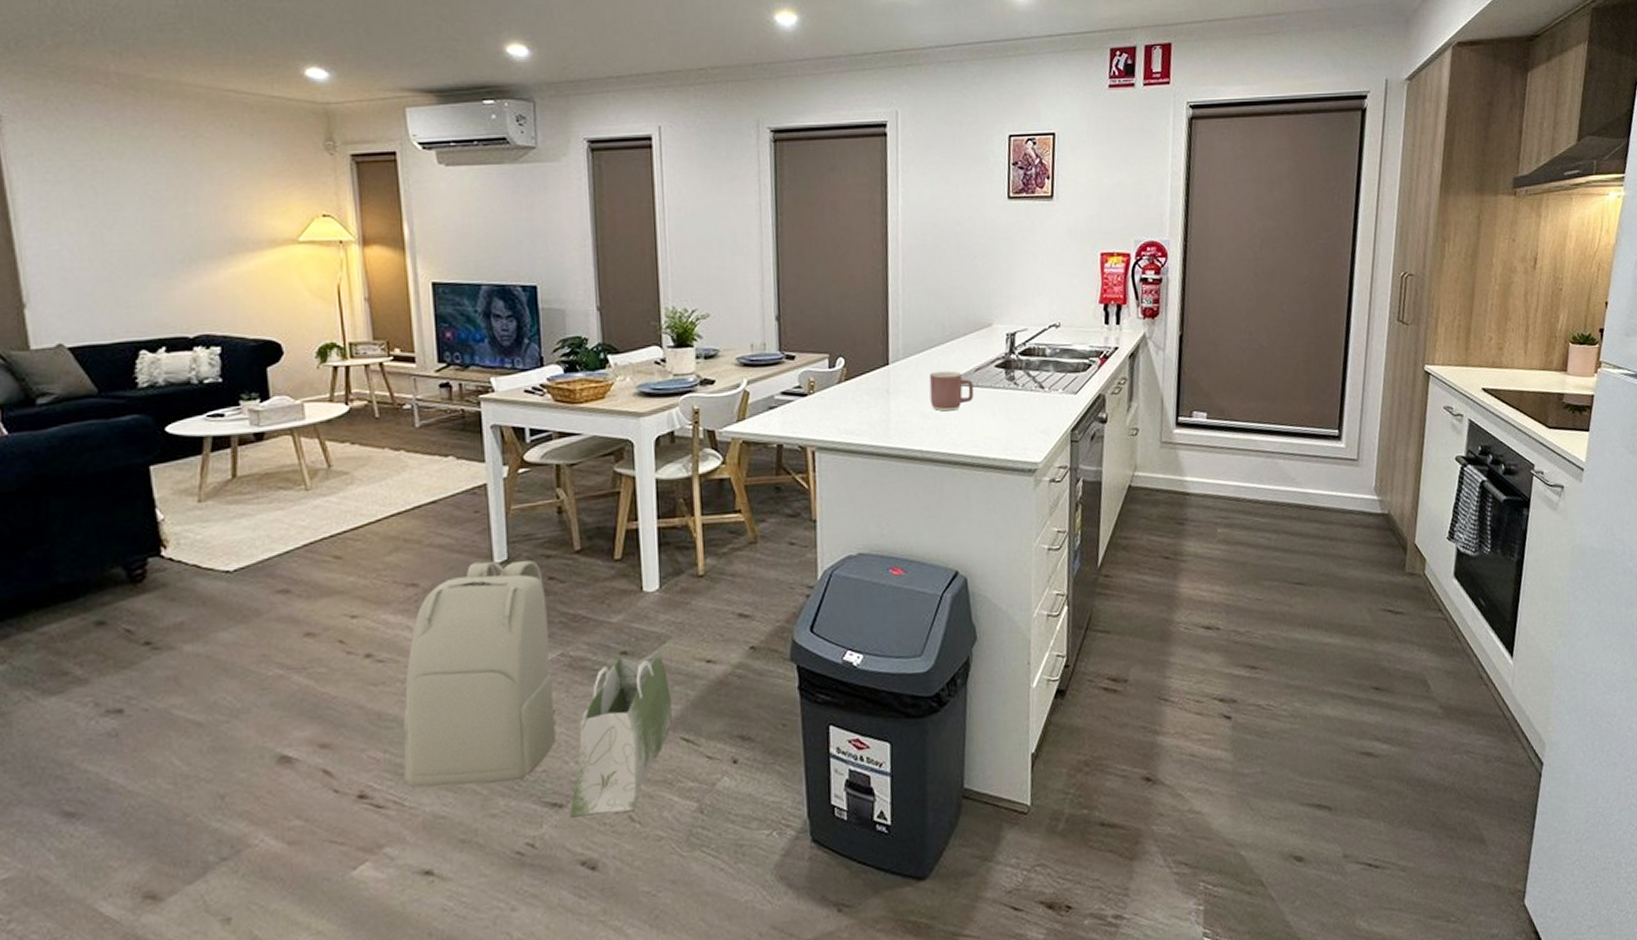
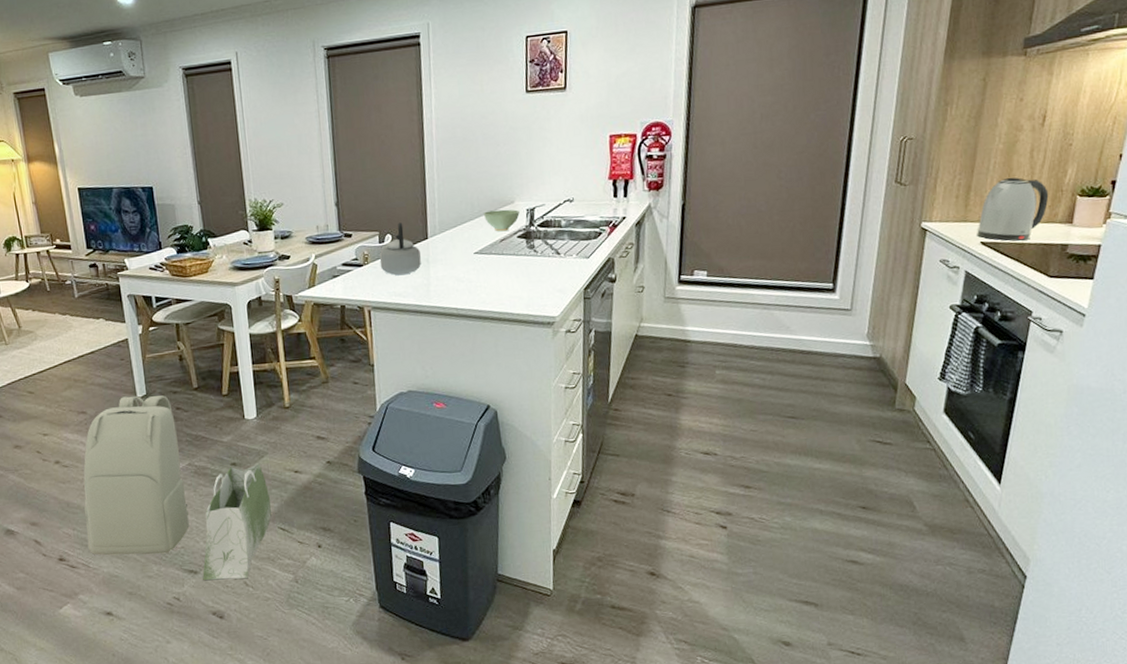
teapot: none [828,344,880,409] -> present [379,222,422,276]
mug: present [929,370,975,412] -> none [461,242,500,276]
bowl: none [955,333,998,360] -> present [483,209,520,232]
kettle: none [1478,320,1544,389] -> present [977,177,1049,241]

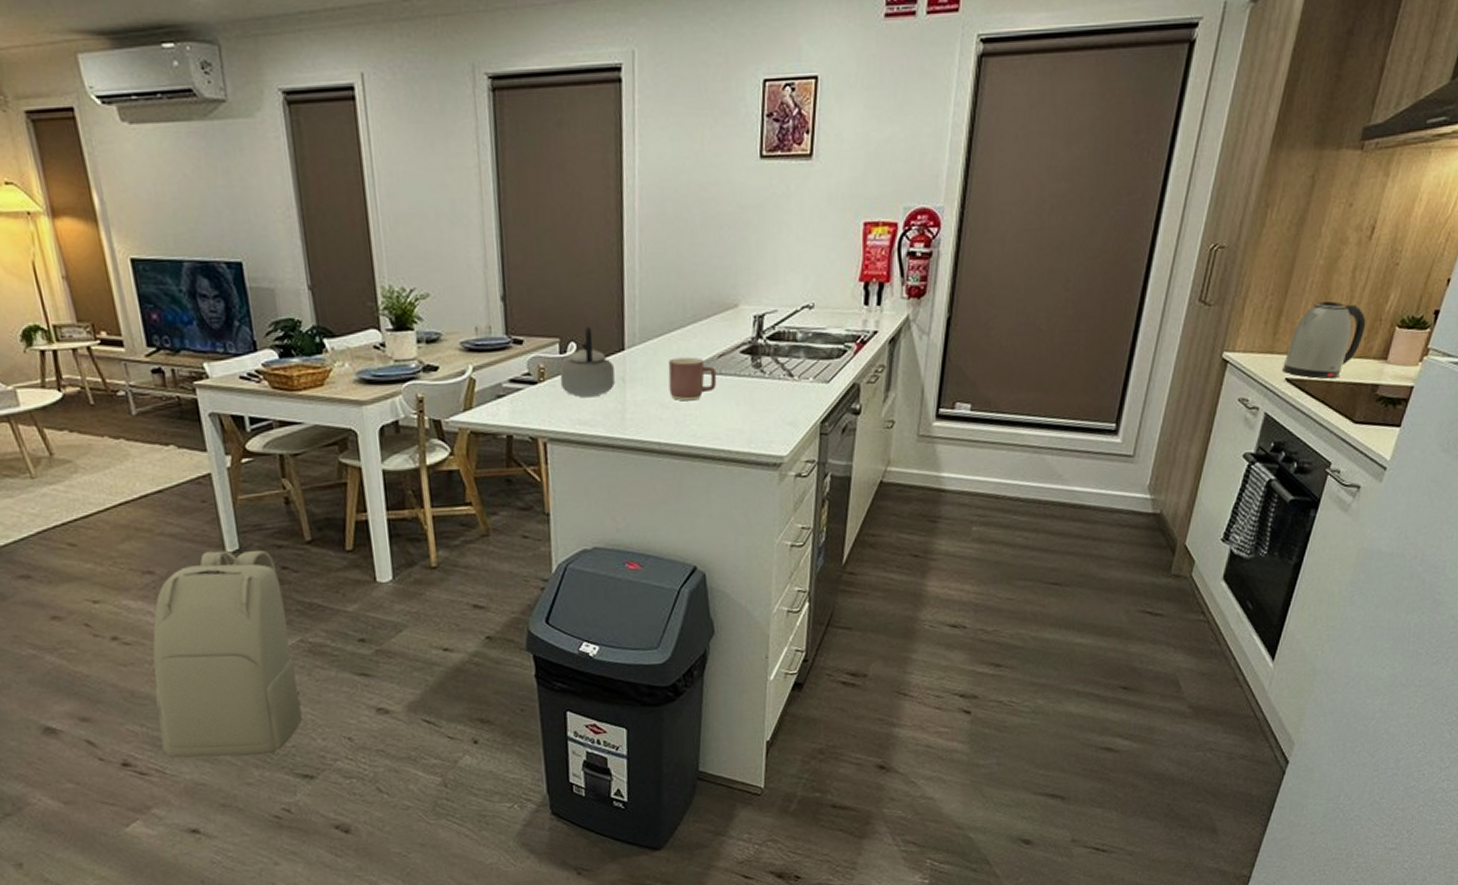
grocery bag: present [202,463,272,581] -> none [321,639,413,788]
mug: none [461,242,500,276] -> present [668,357,717,401]
bowl: present [483,209,520,232] -> none [697,314,745,345]

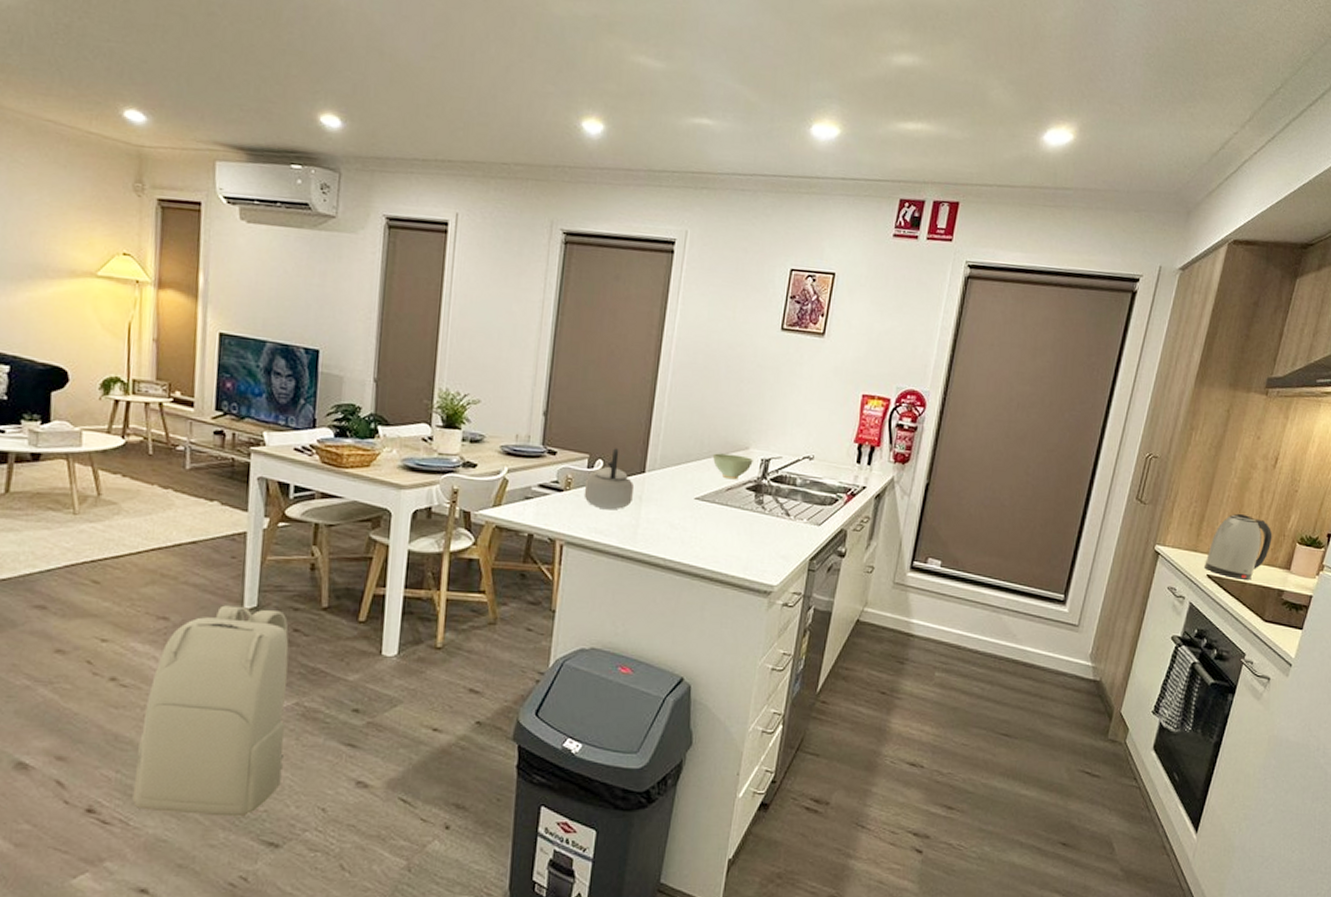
mug: present [668,357,717,401] -> none [679,485,724,525]
bowl: none [697,314,745,345] -> present [712,453,753,480]

